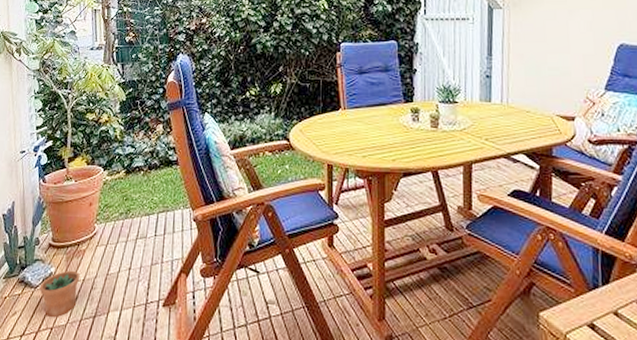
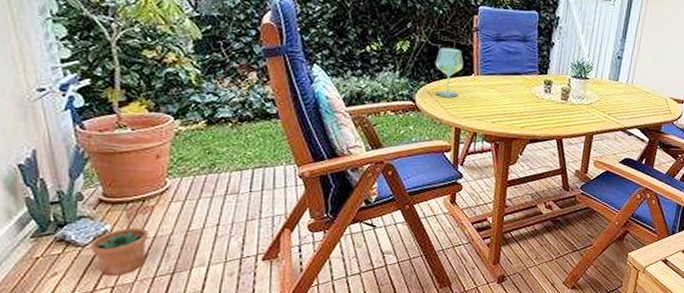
wine glass: none [305,85,331,135] -> present [435,47,464,98]

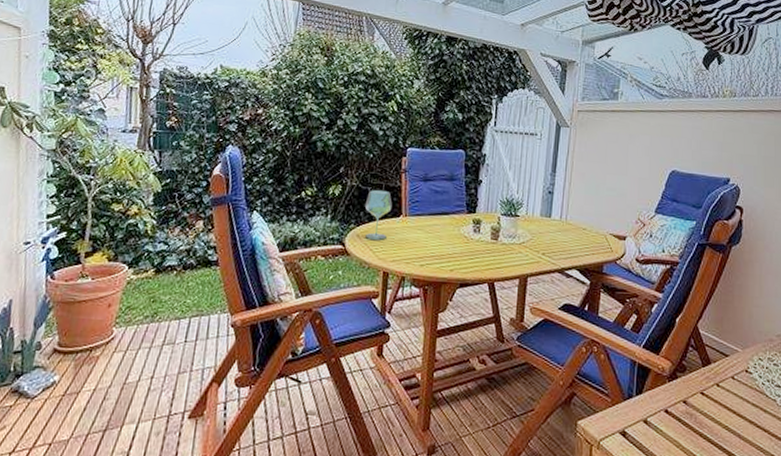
planter: present [90,227,149,277] -> none [38,378,90,433]

